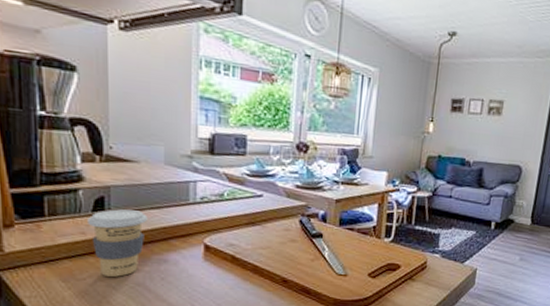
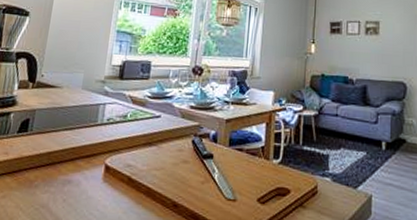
coffee cup: present [87,209,148,277] -> none [12,130,61,198]

